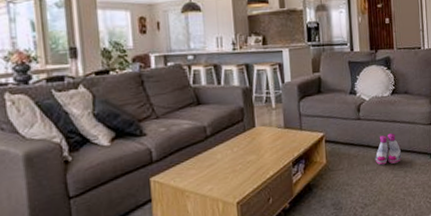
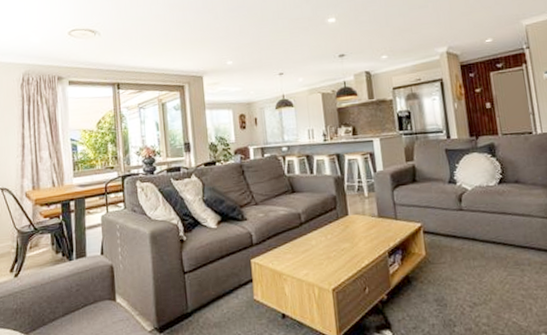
boots: present [375,133,402,165] -> none [482,226,517,261]

